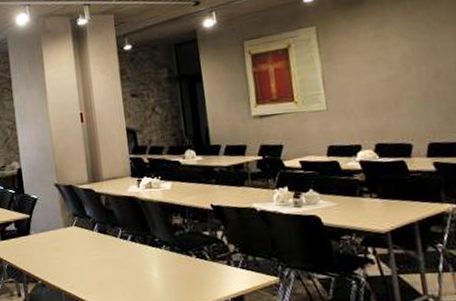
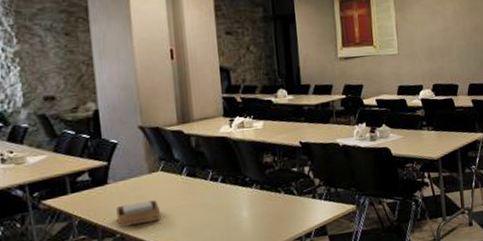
napkin holder: none [37,253,75,275] -> present [116,200,160,228]

